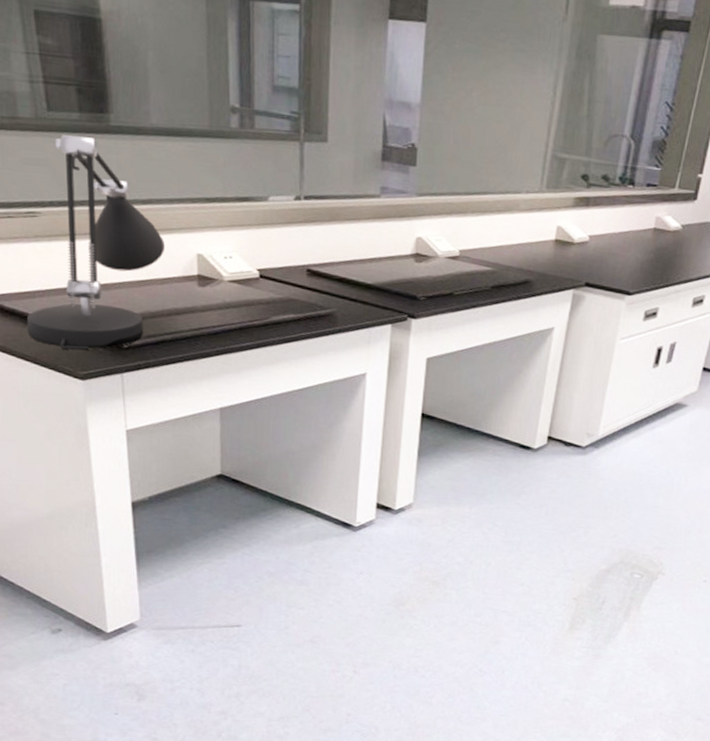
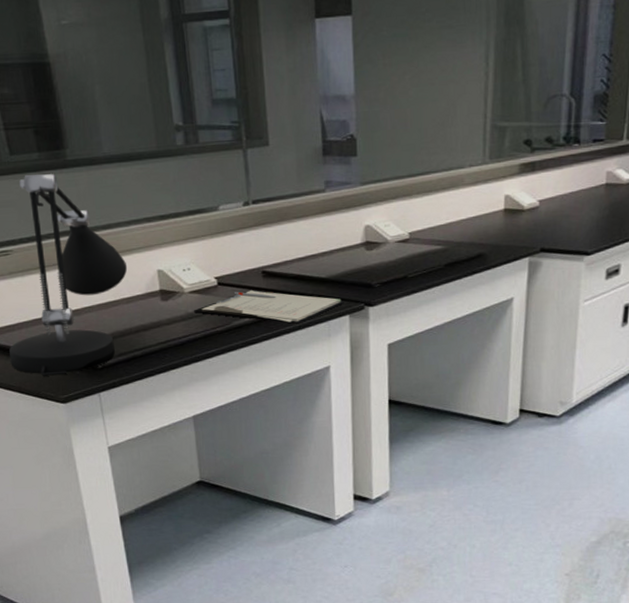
clipboard: none [231,286,388,327] -> present [193,290,344,324]

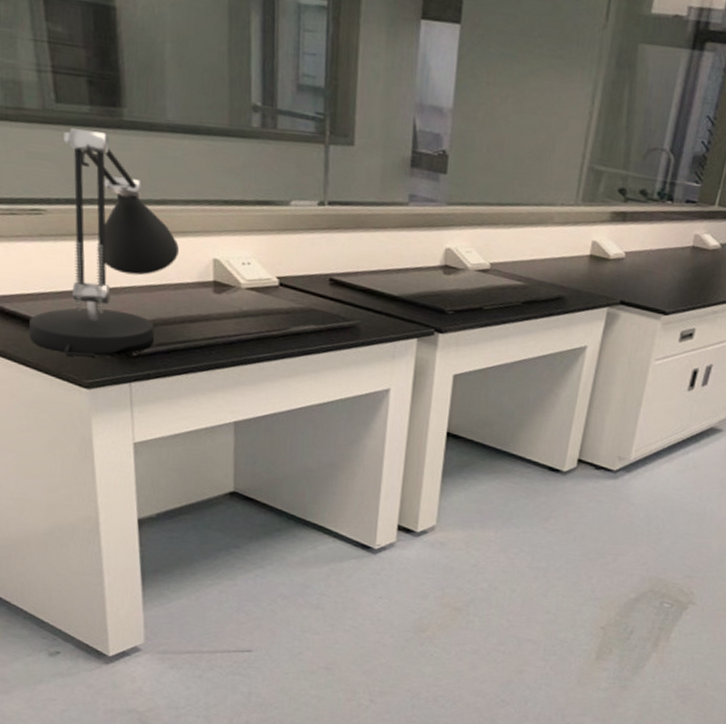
clipboard: present [193,290,344,324] -> none [248,295,414,340]

